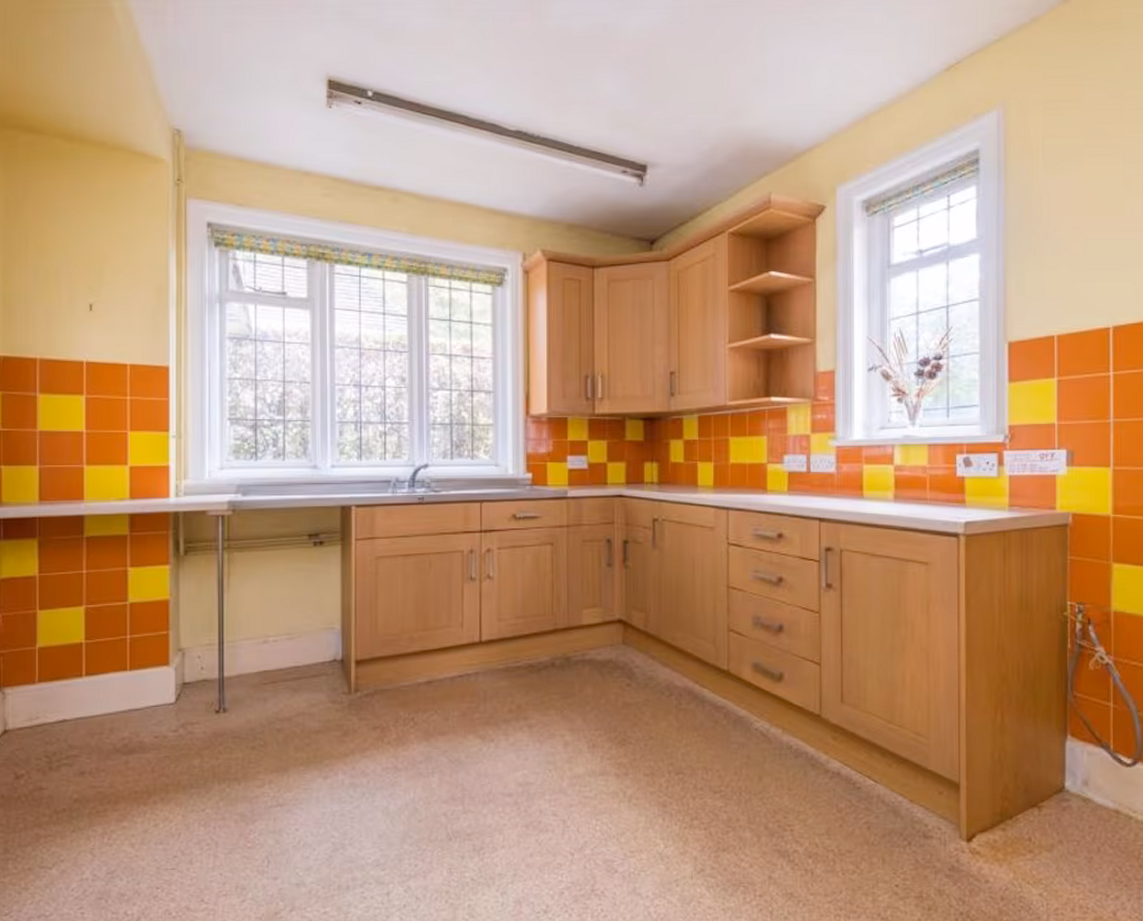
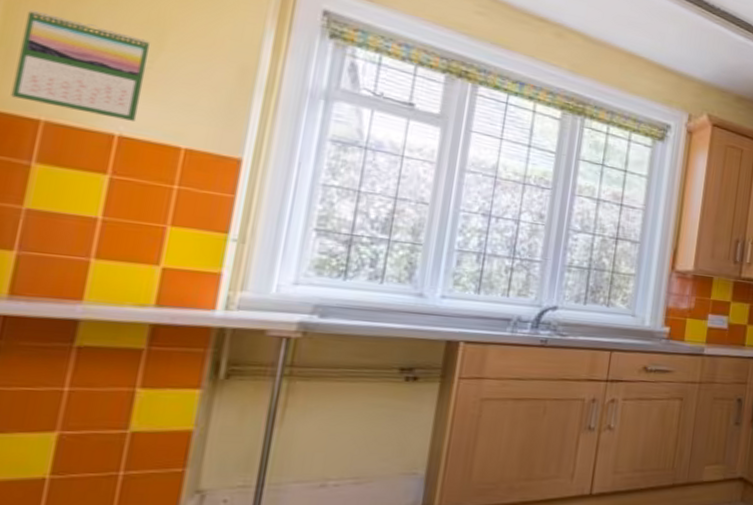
calendar: none [16,270,95,348] -> present [10,9,151,122]

